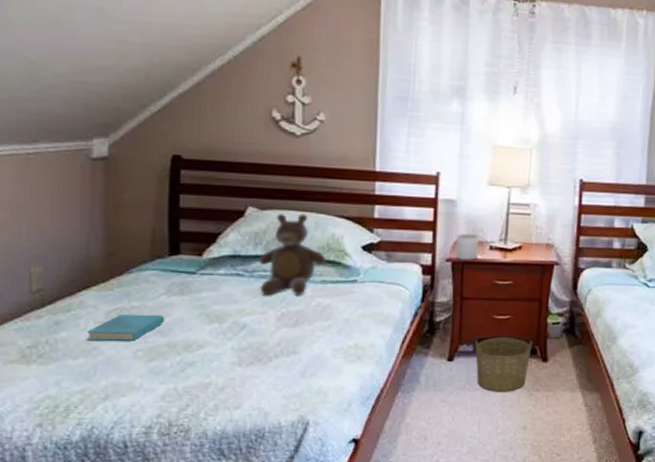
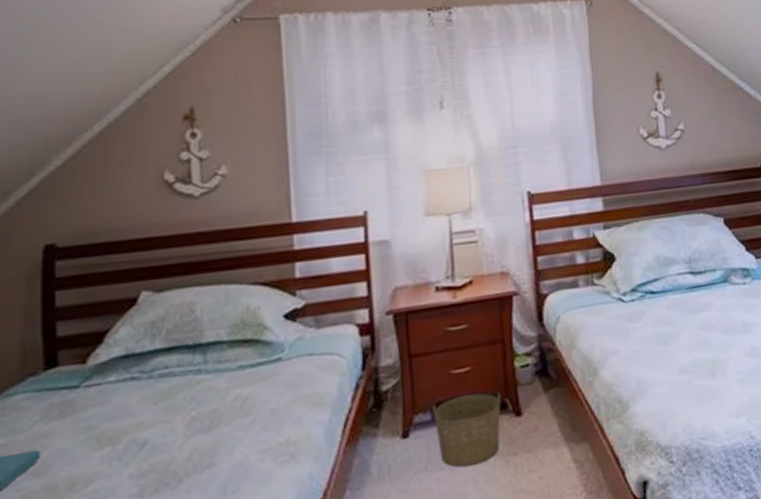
teddy bear: present [258,213,326,295] -> none [158,288,241,398]
mug: present [455,233,487,260] -> none [394,275,432,310]

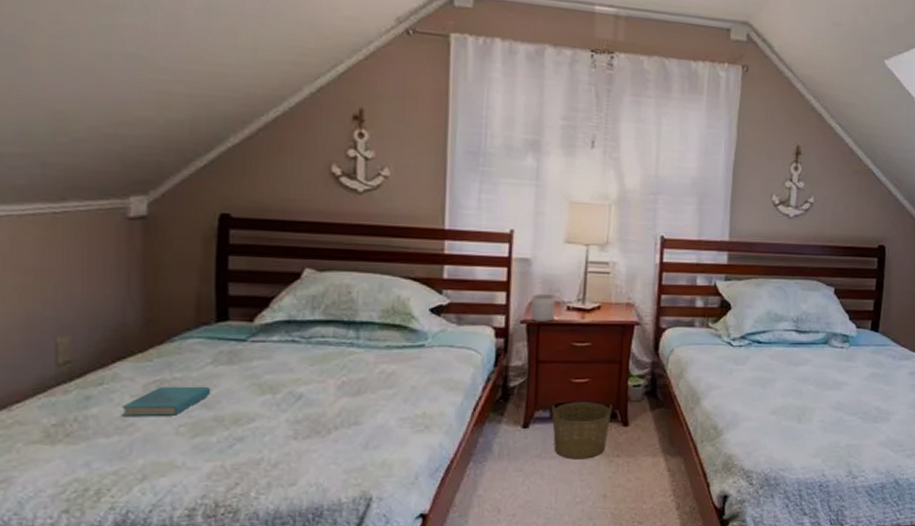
mug: none [394,275,432,310] -> present [530,293,564,322]

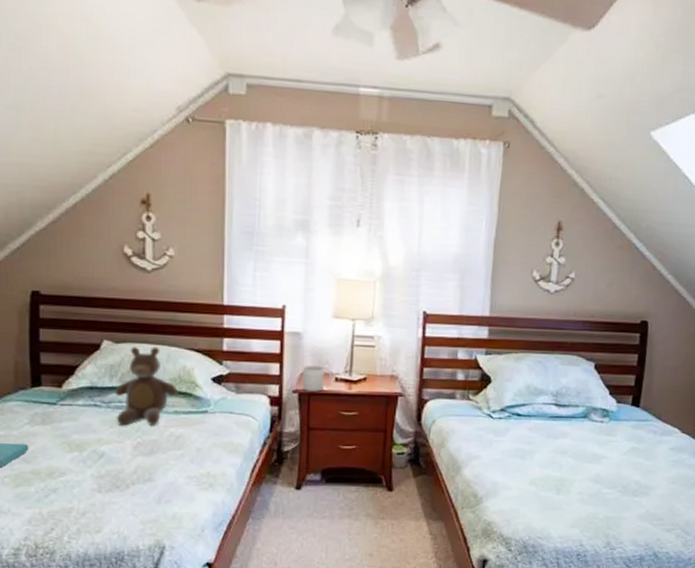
teddy bear: none [316,275,391,362] -> present [114,346,178,425]
basket: present [551,402,612,459] -> none [322,467,378,520]

